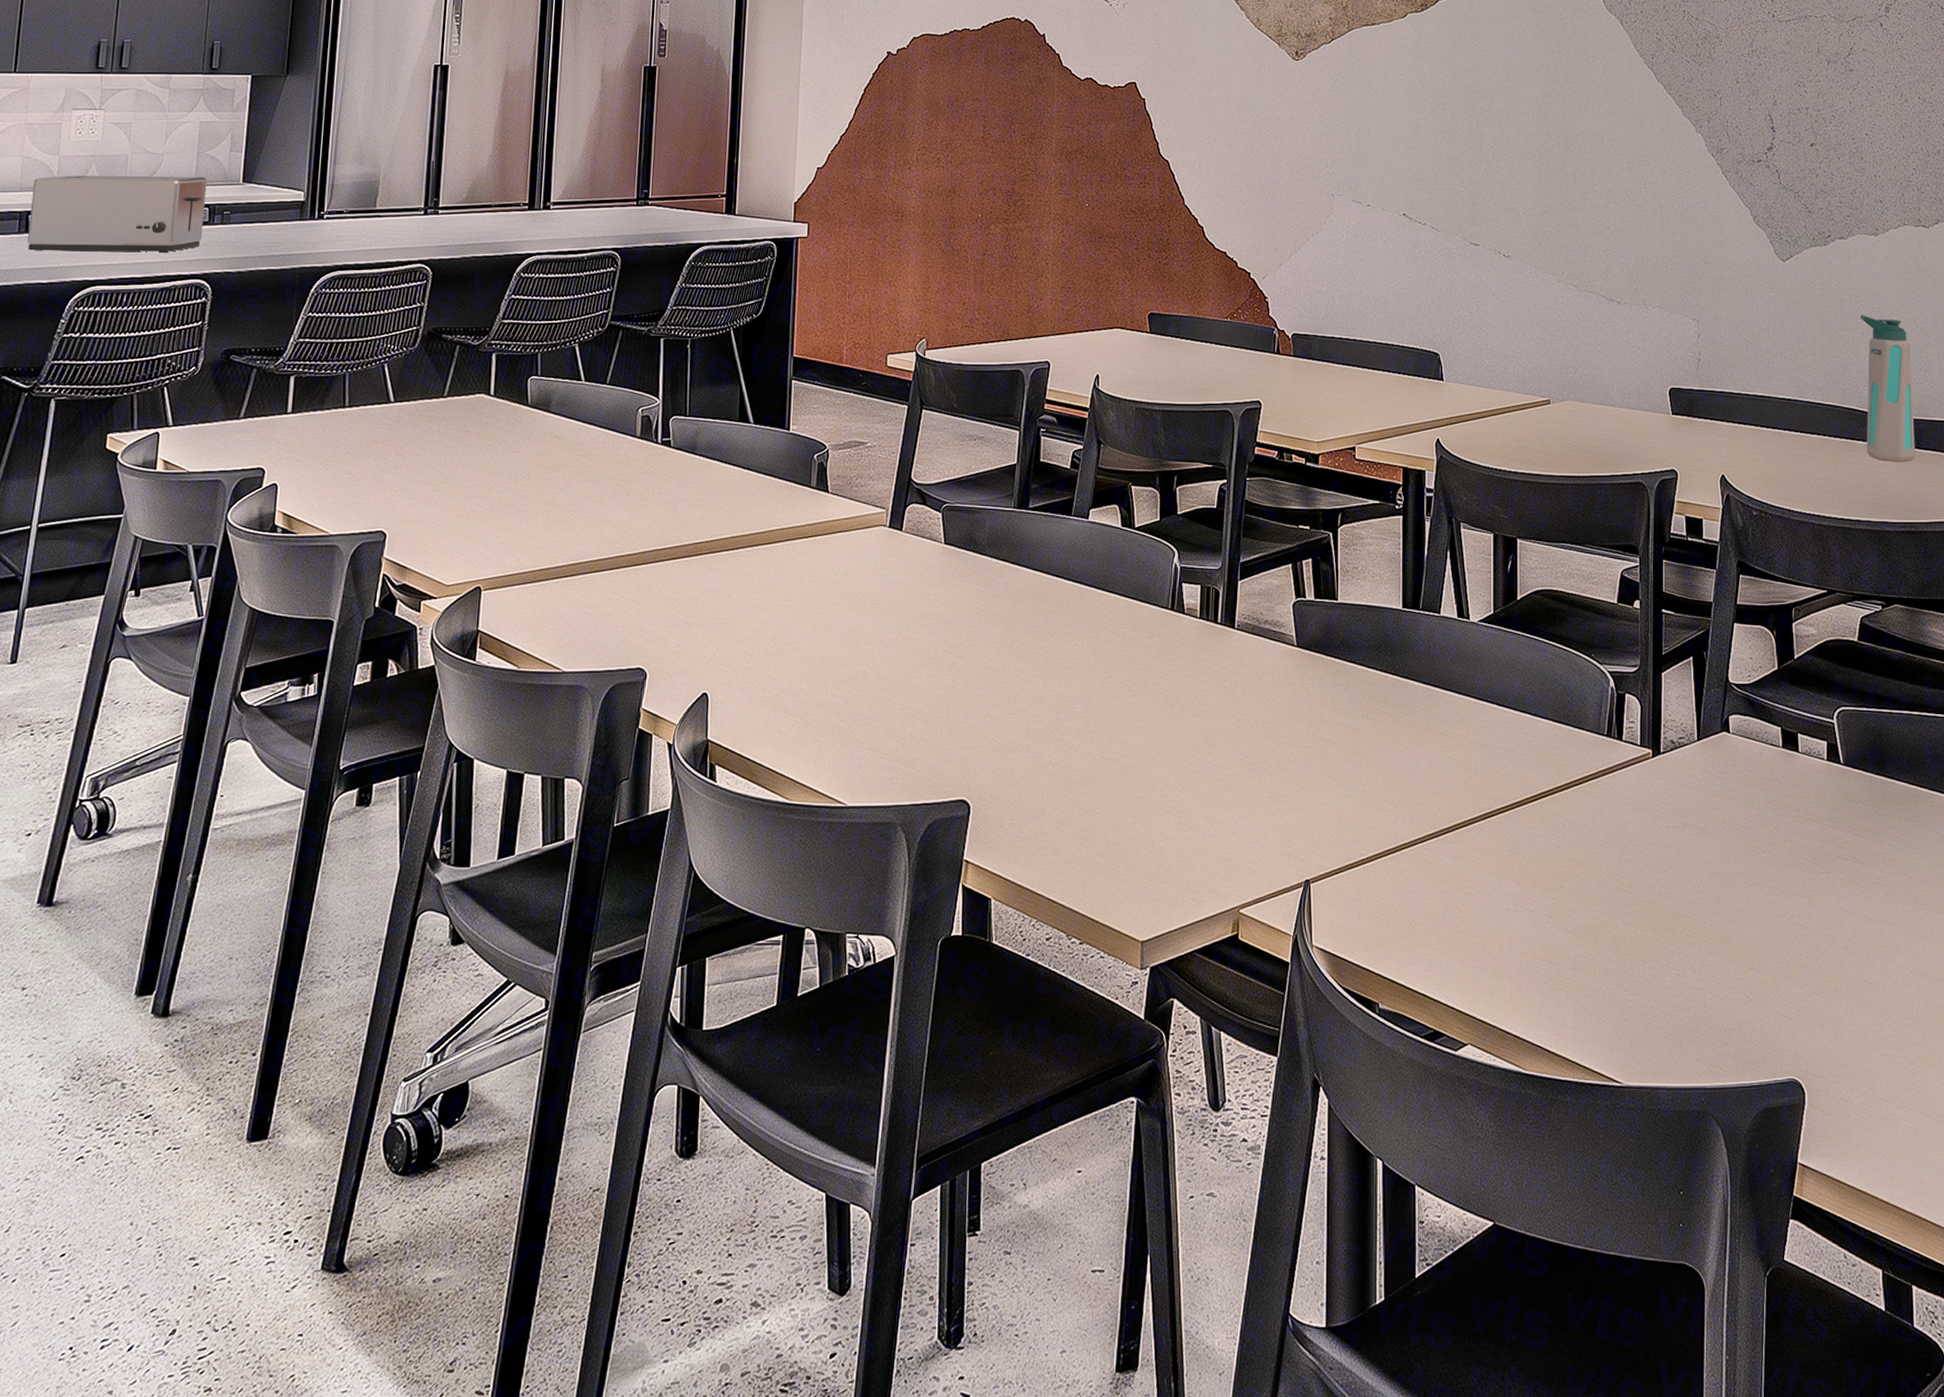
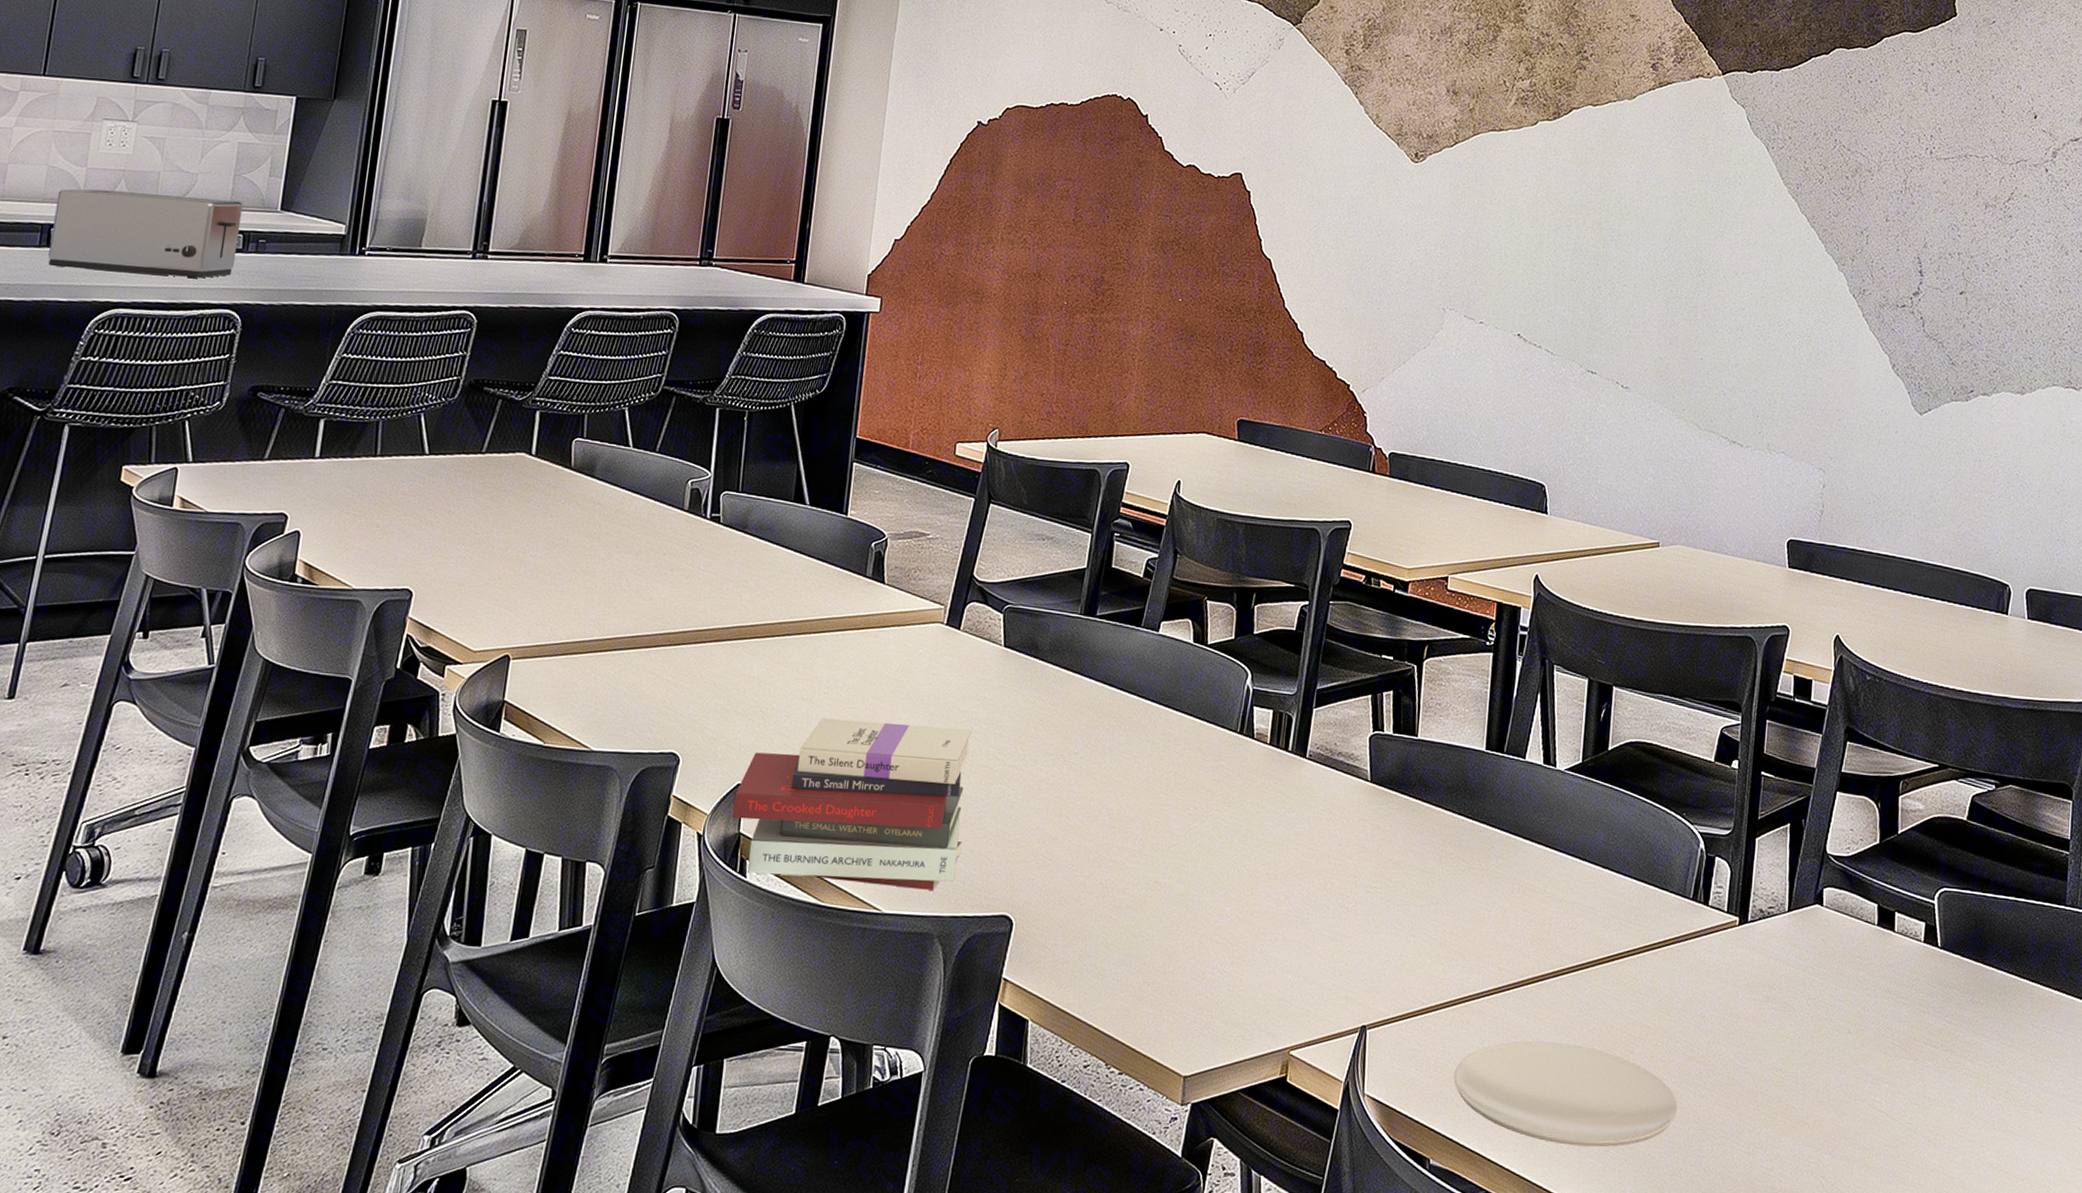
books: none [699,624,920,781] -> present [731,717,973,890]
plate: none [1396,882,1608,980] -> present [1454,1041,1678,1148]
water bottle: present [1860,315,1915,463] -> none [1992,477,2049,637]

